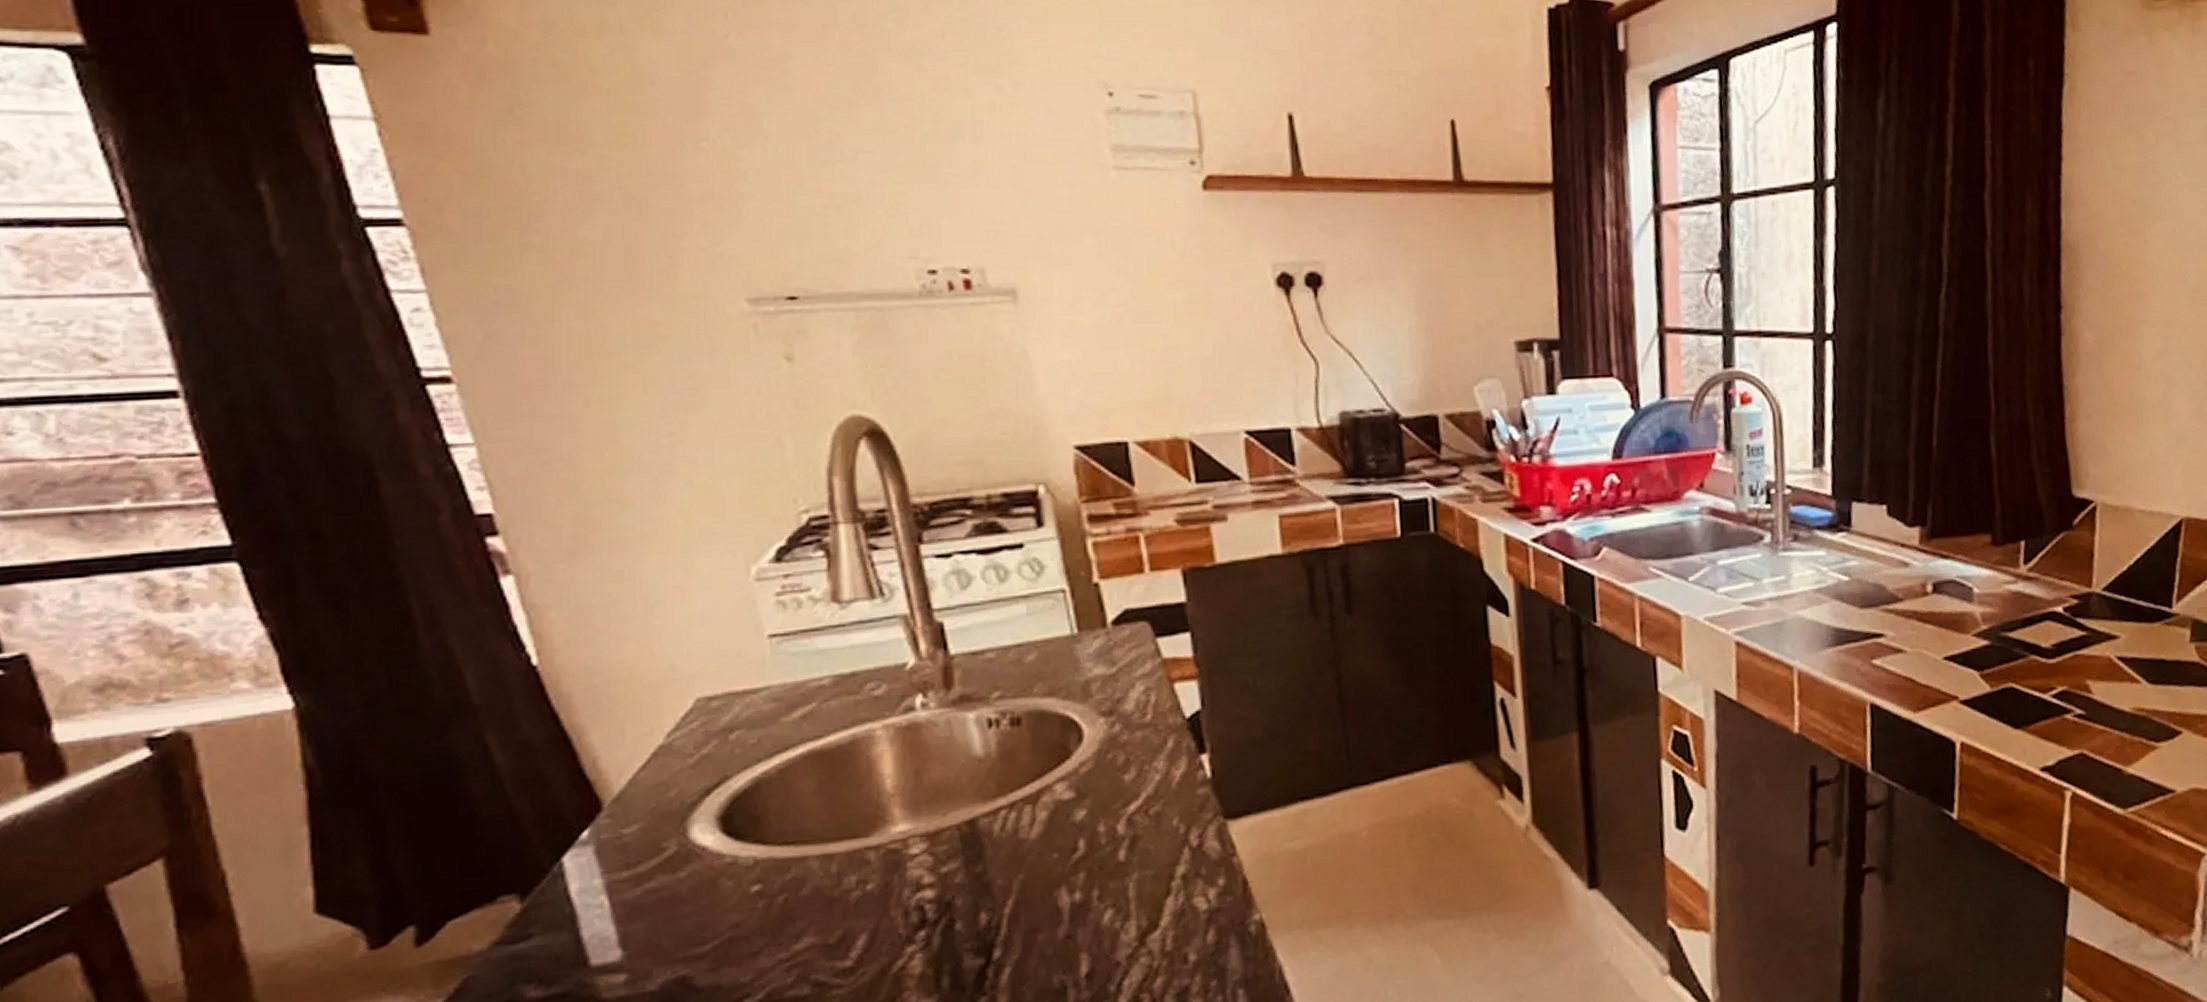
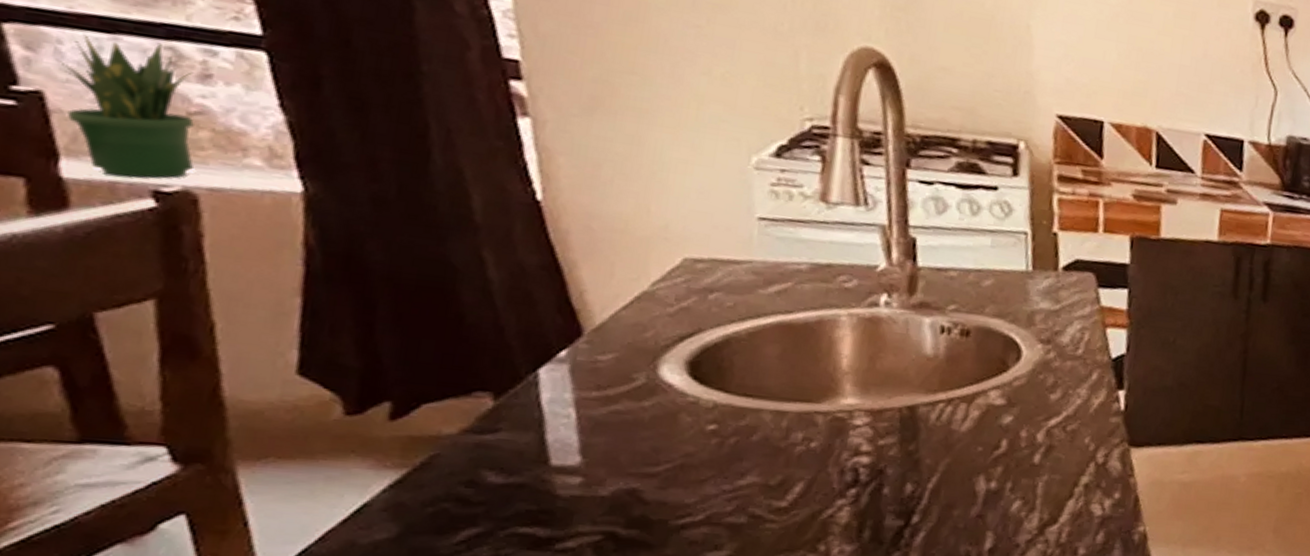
planter: none [36,576,182,729] -> present [56,34,194,178]

